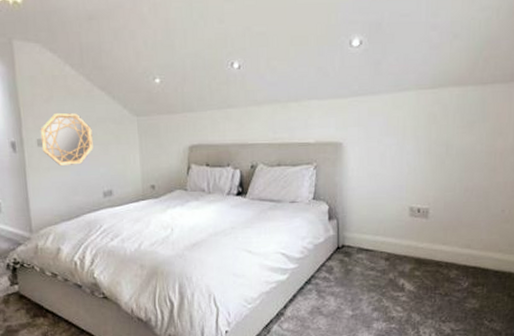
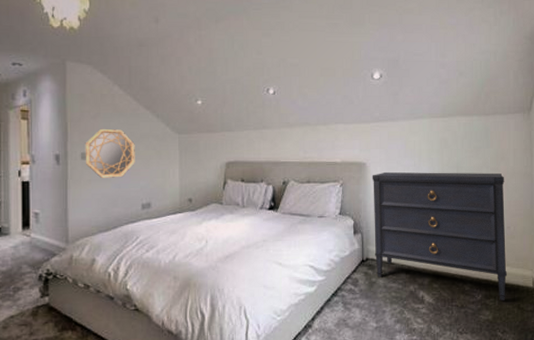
dresser: none [349,150,502,289] -> present [372,171,507,302]

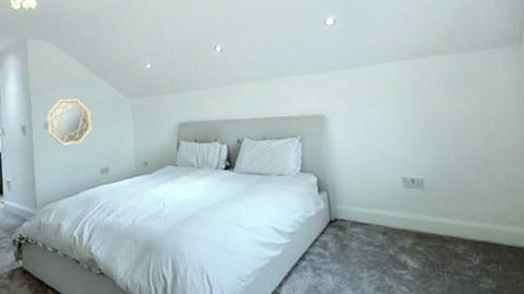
dresser: present [372,171,507,302] -> none [333,117,512,267]

